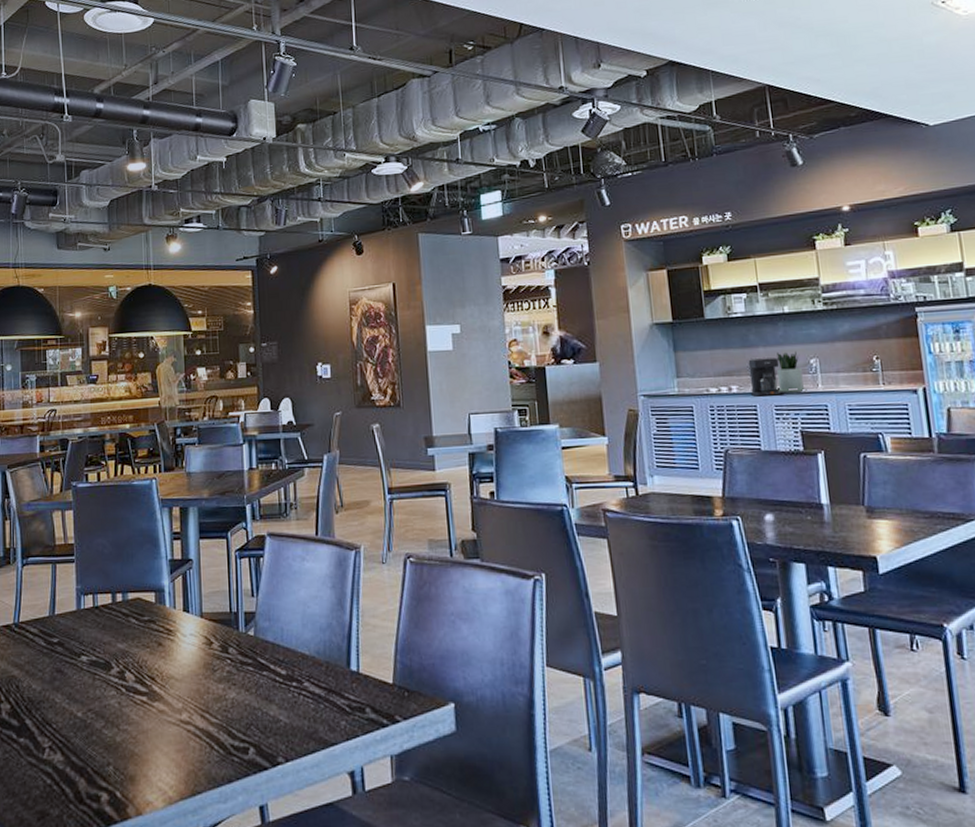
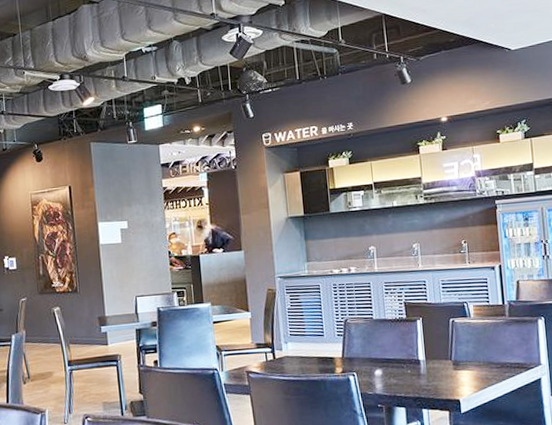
coffee maker: present [748,357,785,397] -> none [364,243,392,276]
planter: present [776,352,807,394] -> none [386,238,410,273]

